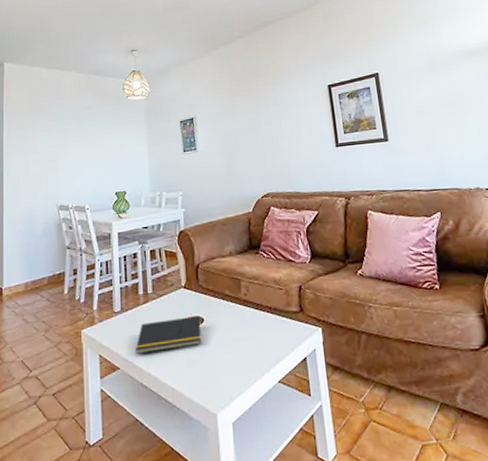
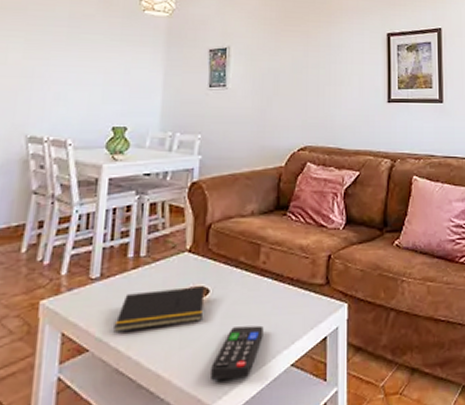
remote control: none [212,348,252,394] -> present [209,325,264,381]

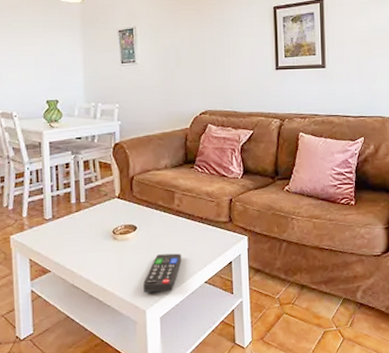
notepad: present [113,286,205,332] -> none [67,224,134,258]

